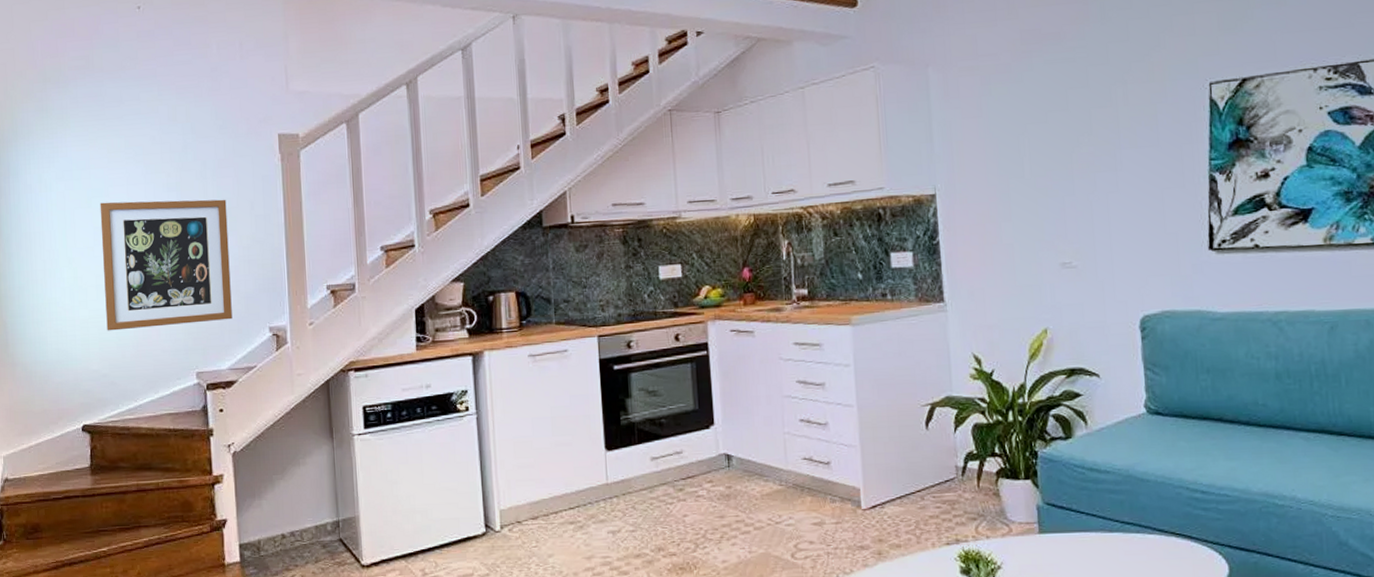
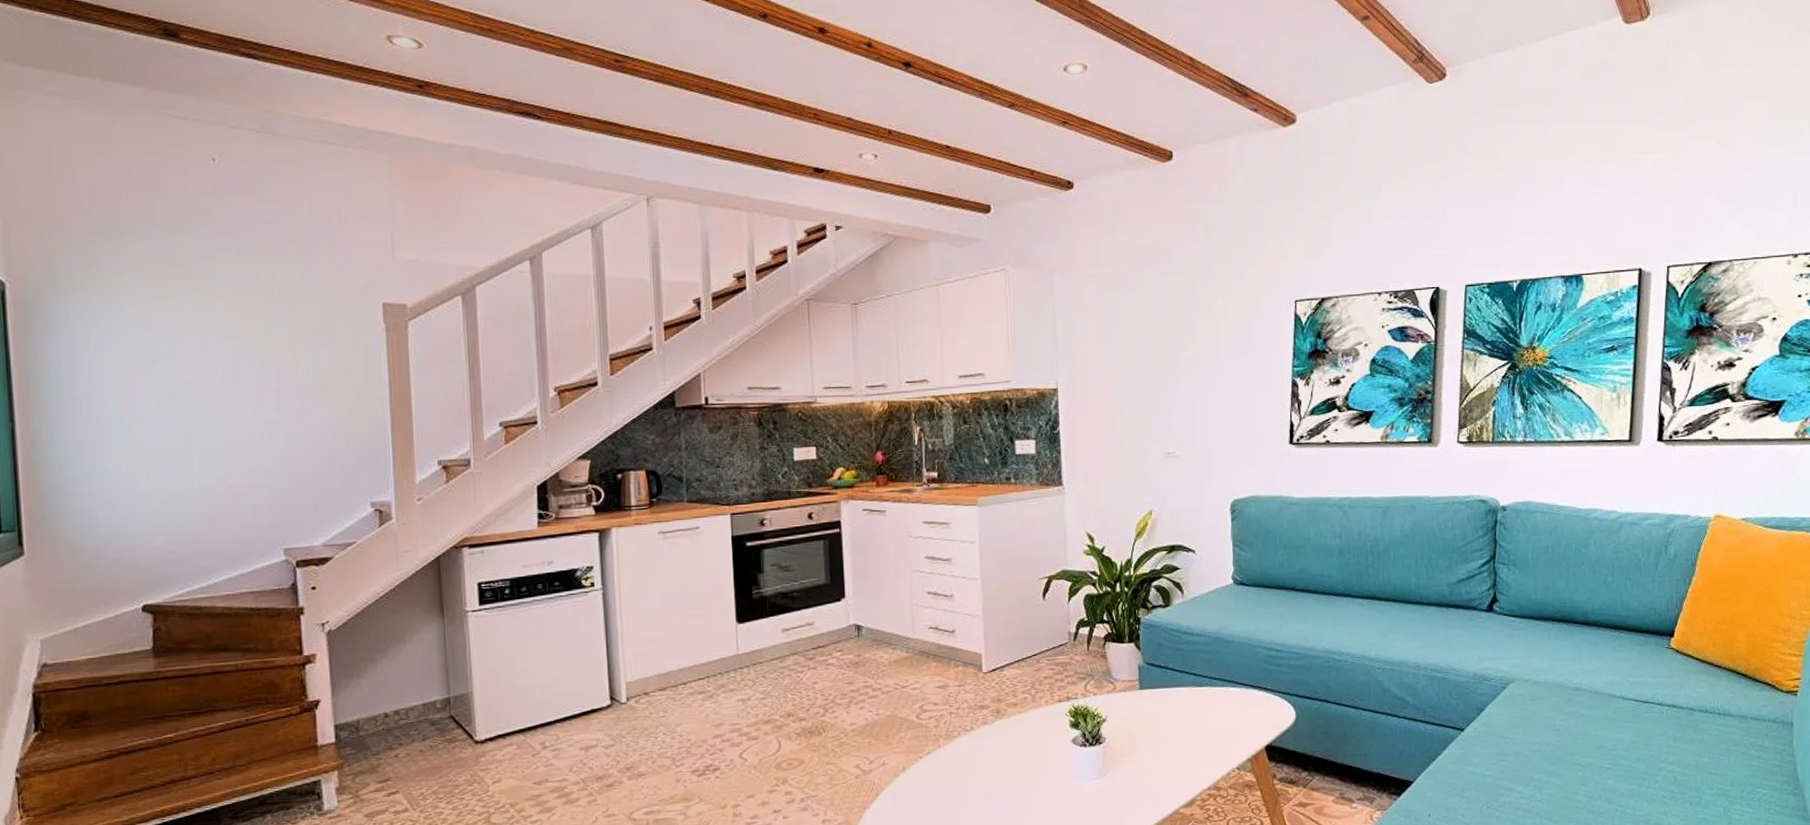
wall art: present [100,199,233,331] -> none [164,367,328,505]

